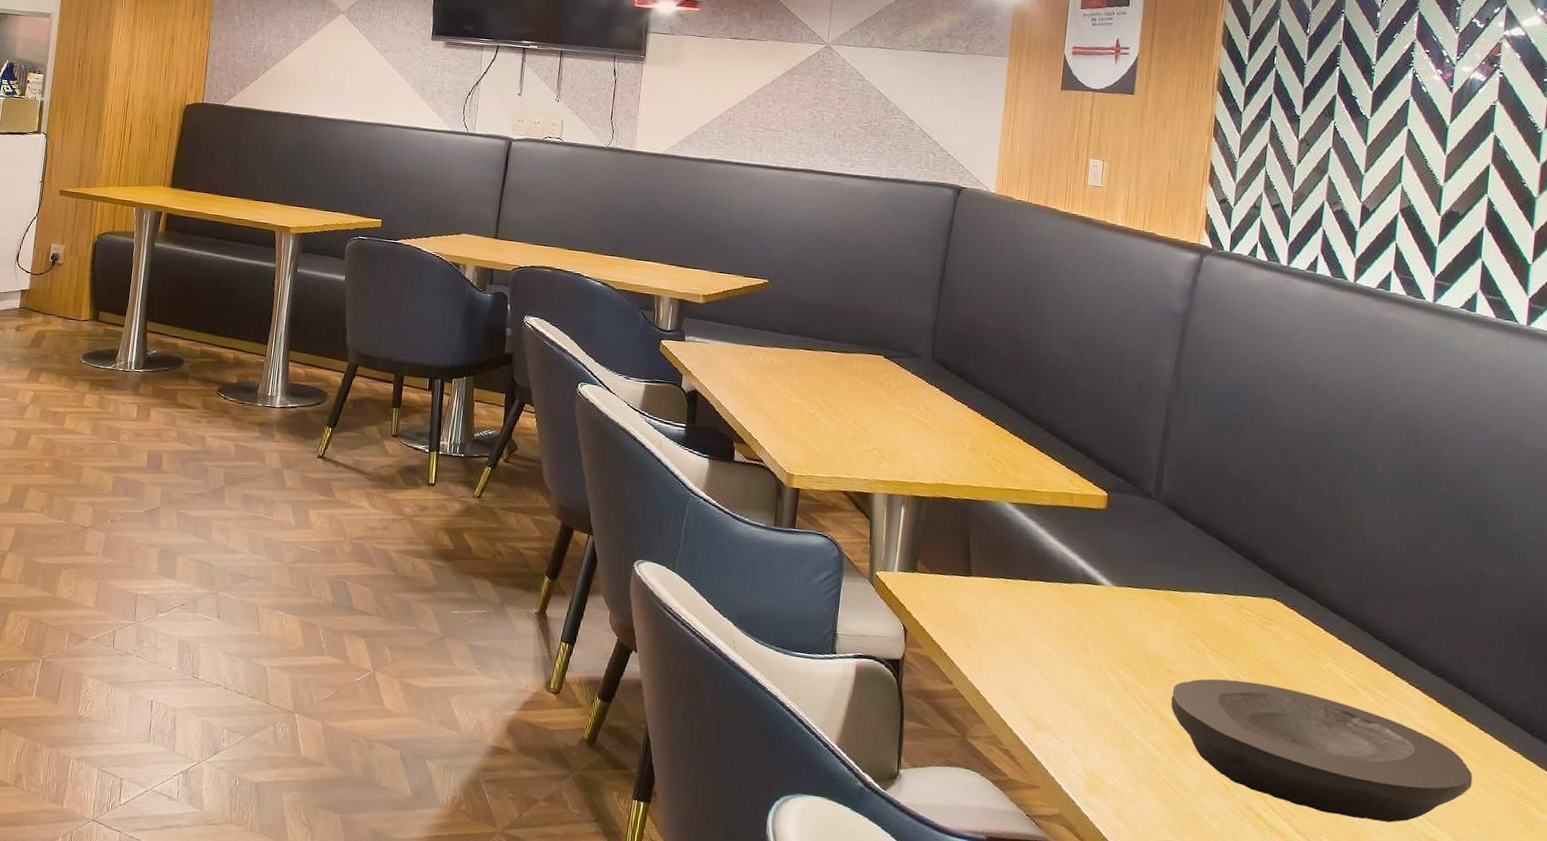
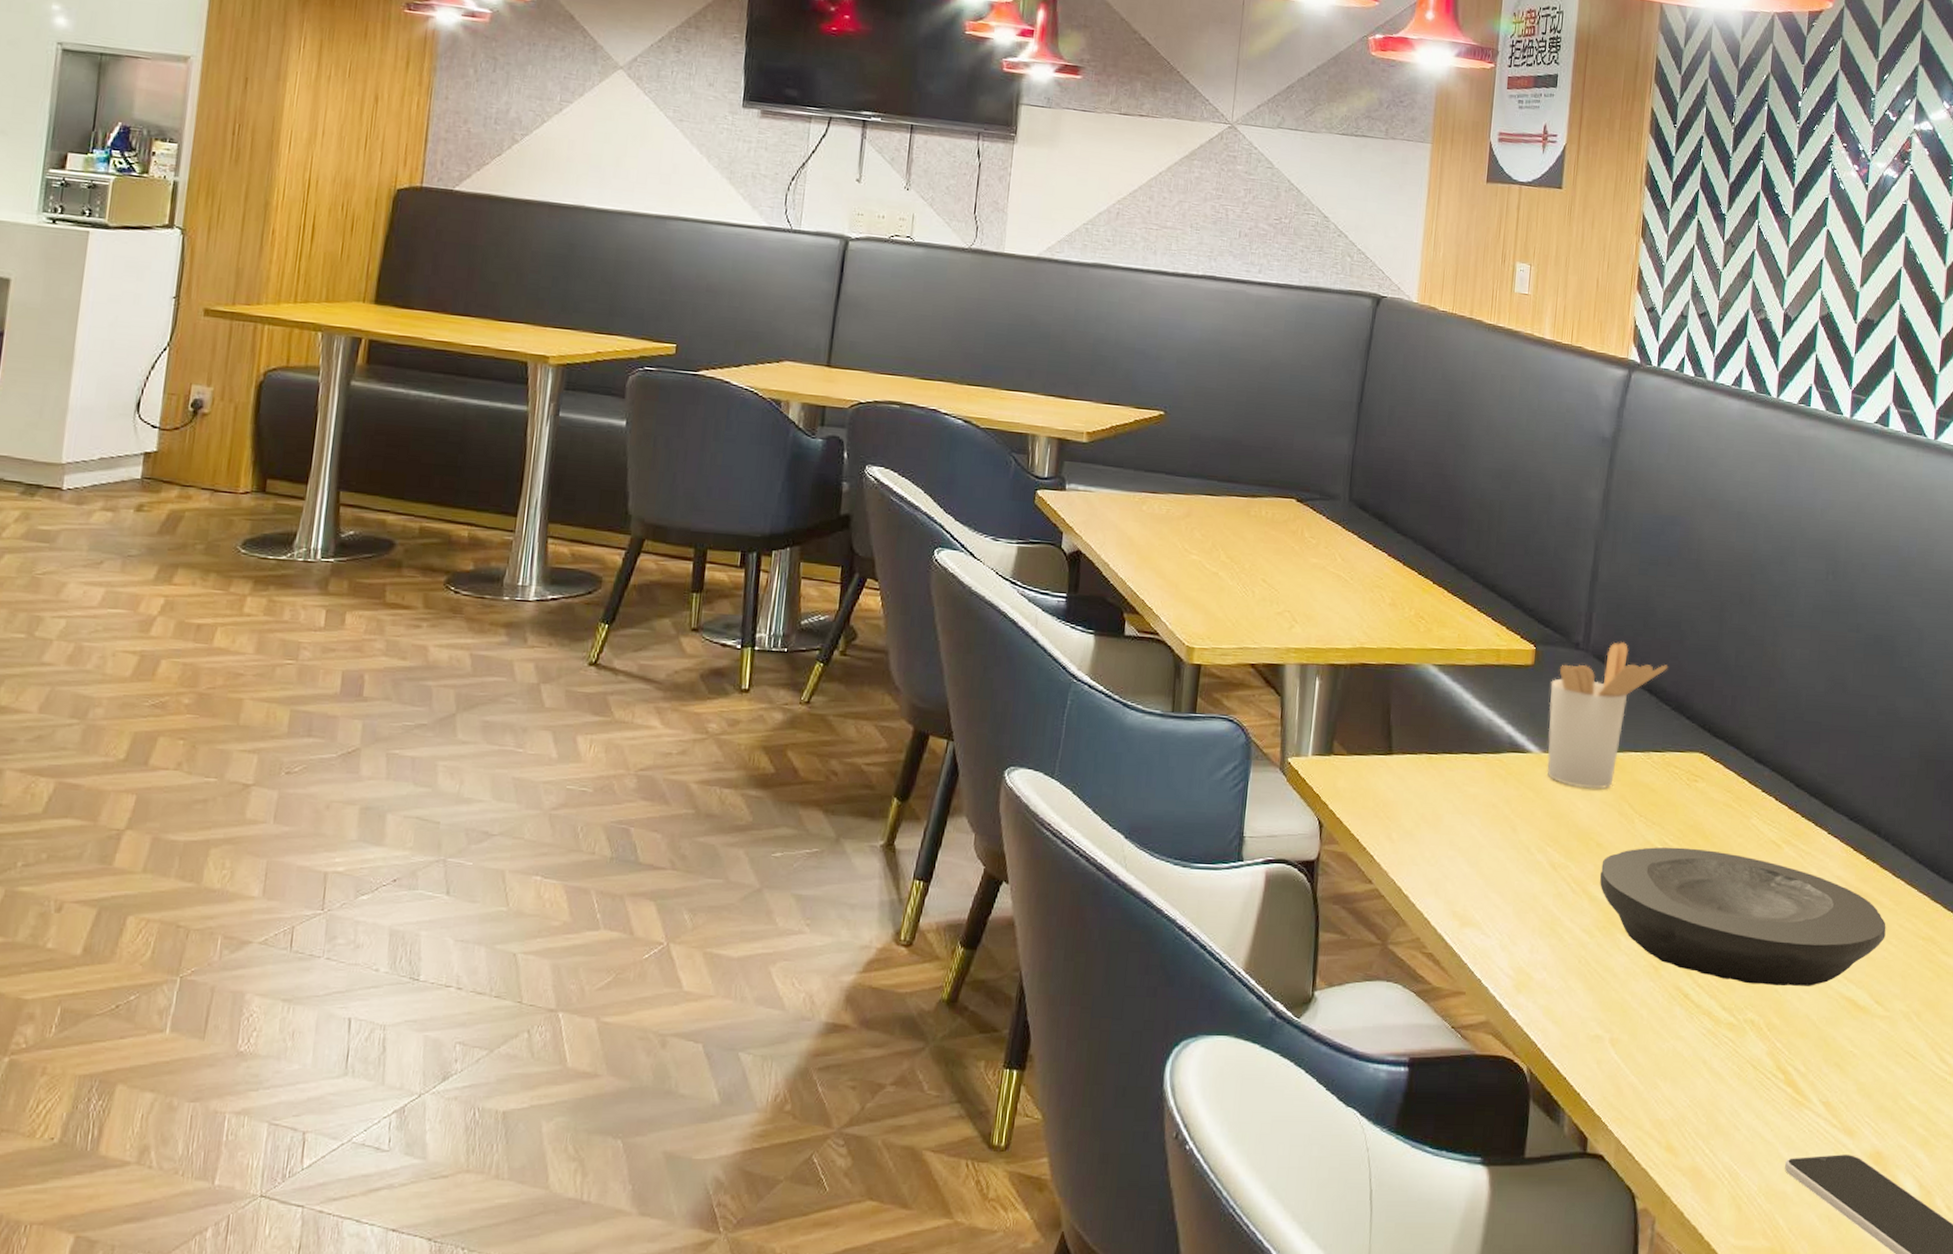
utensil holder: none [1118,494,1241,624] -> present [1547,642,1668,790]

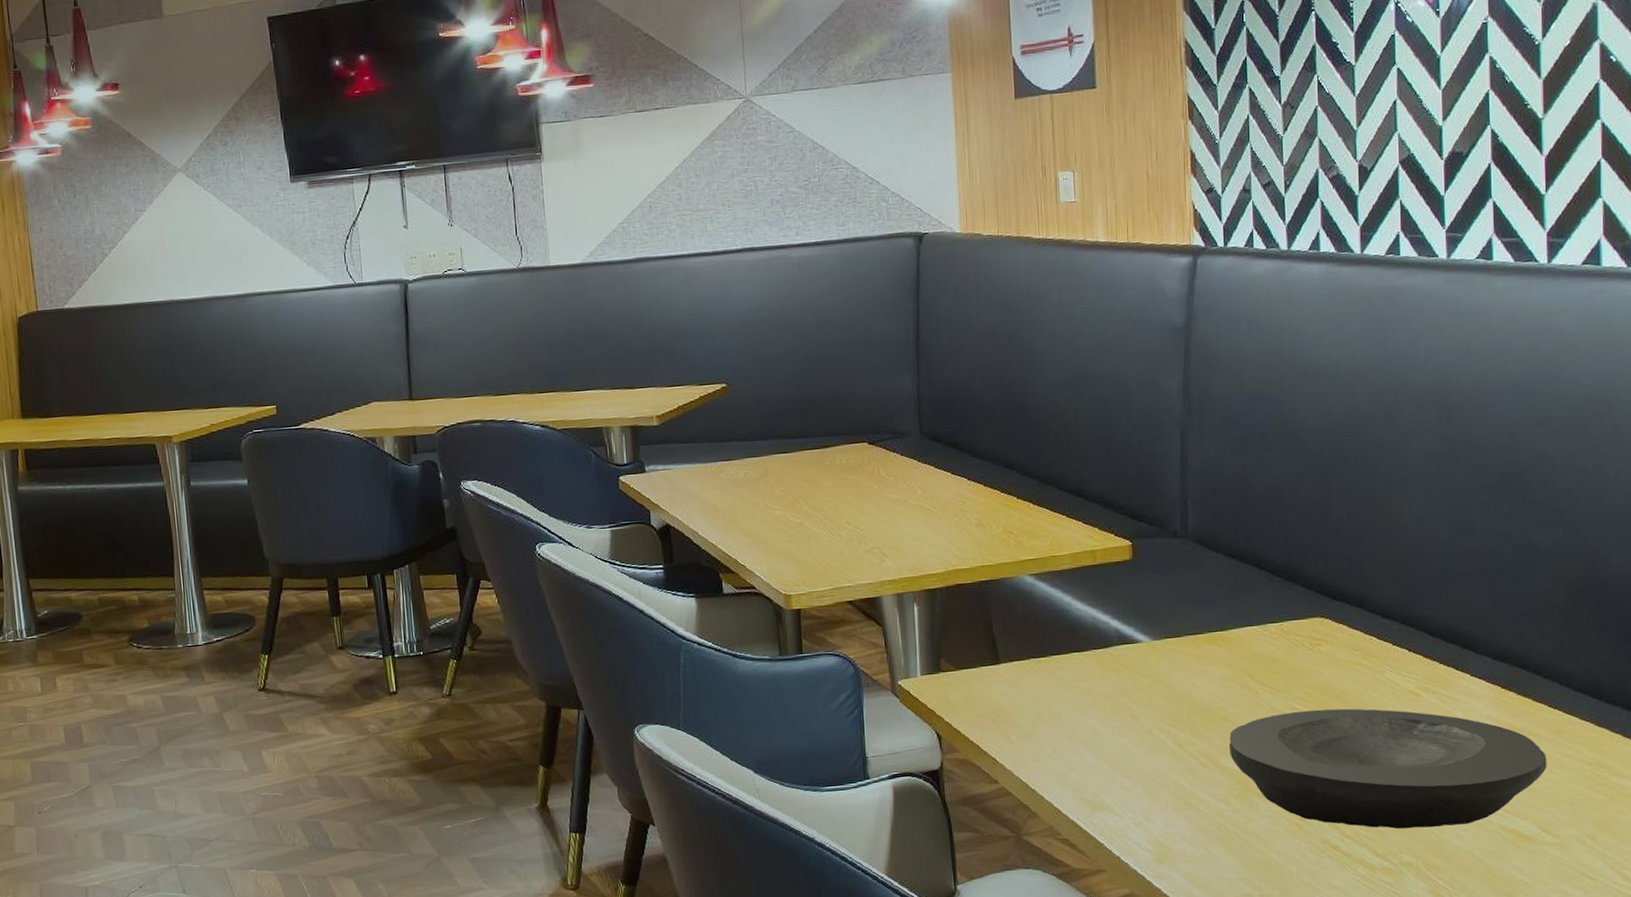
utensil holder: present [1547,642,1668,790] -> none [1152,523,1275,668]

